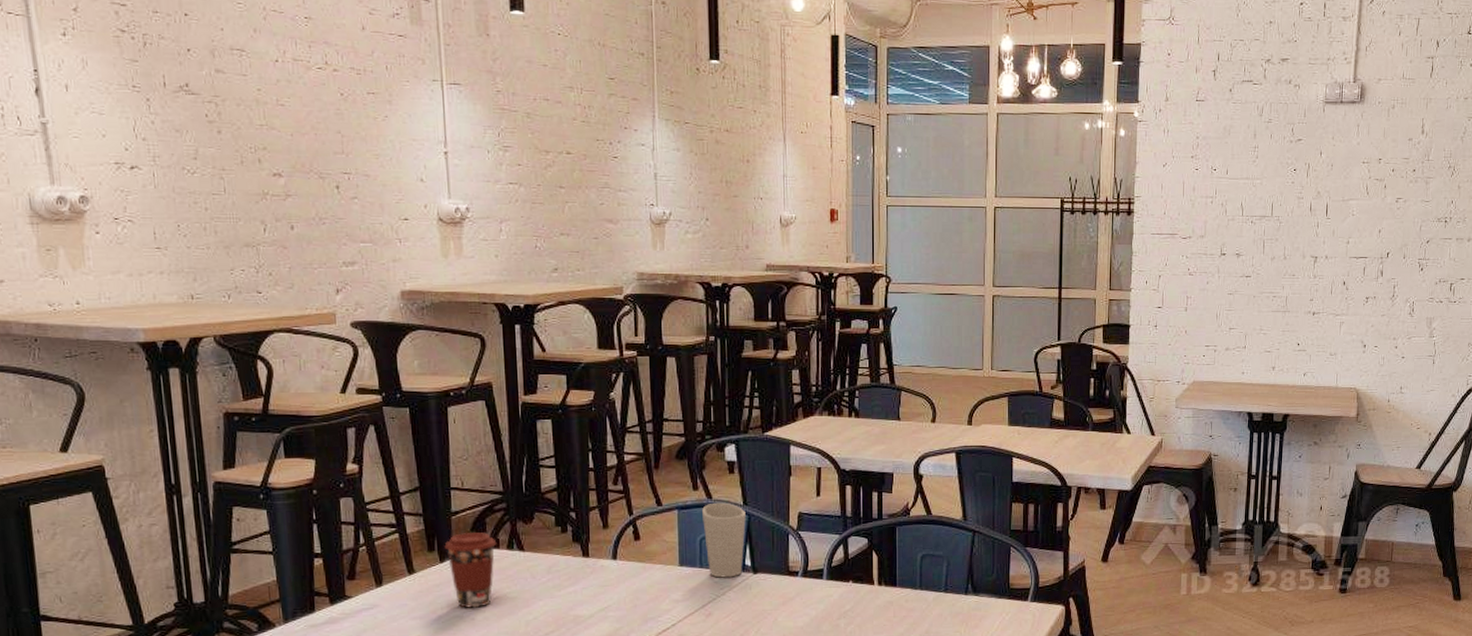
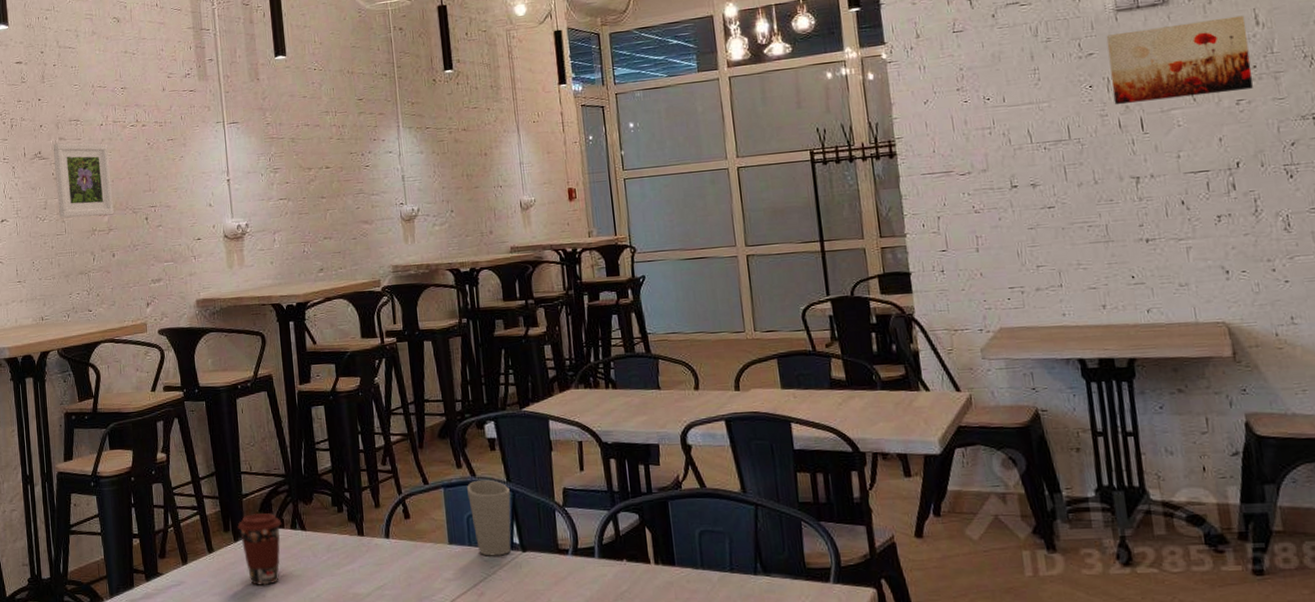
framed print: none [206,76,293,177] -> present [52,143,114,218]
wall art: none [1310,123,1415,190] -> present [1106,15,1253,105]

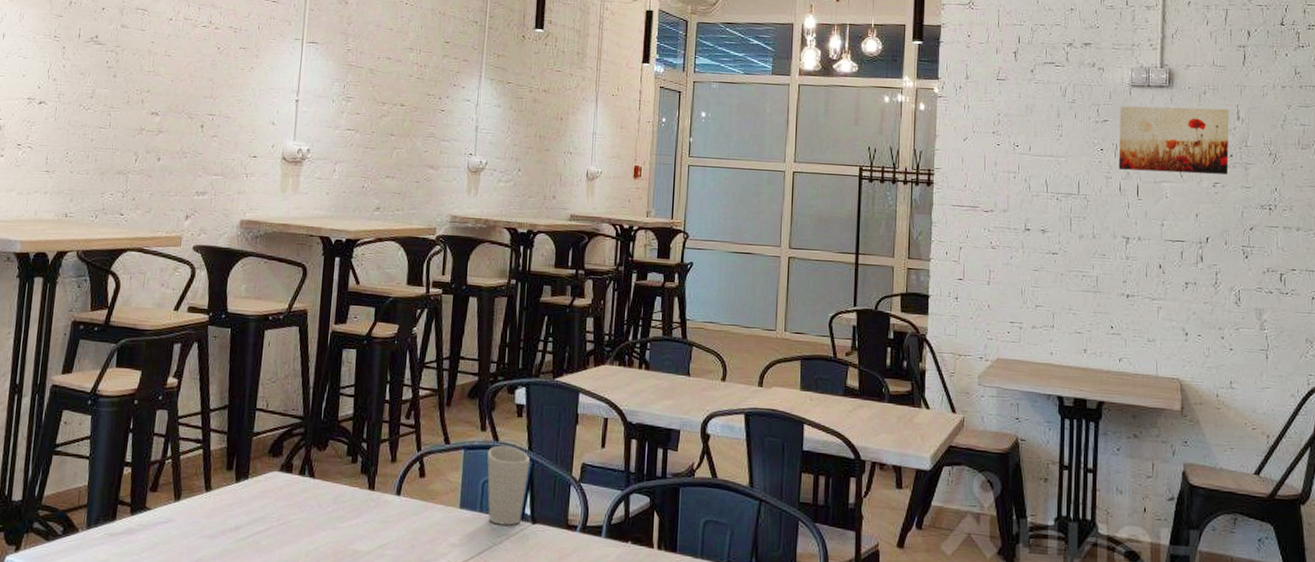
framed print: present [52,143,114,218] -> none [106,30,174,116]
coffee cup: present [237,513,282,585] -> none [242,453,291,532]

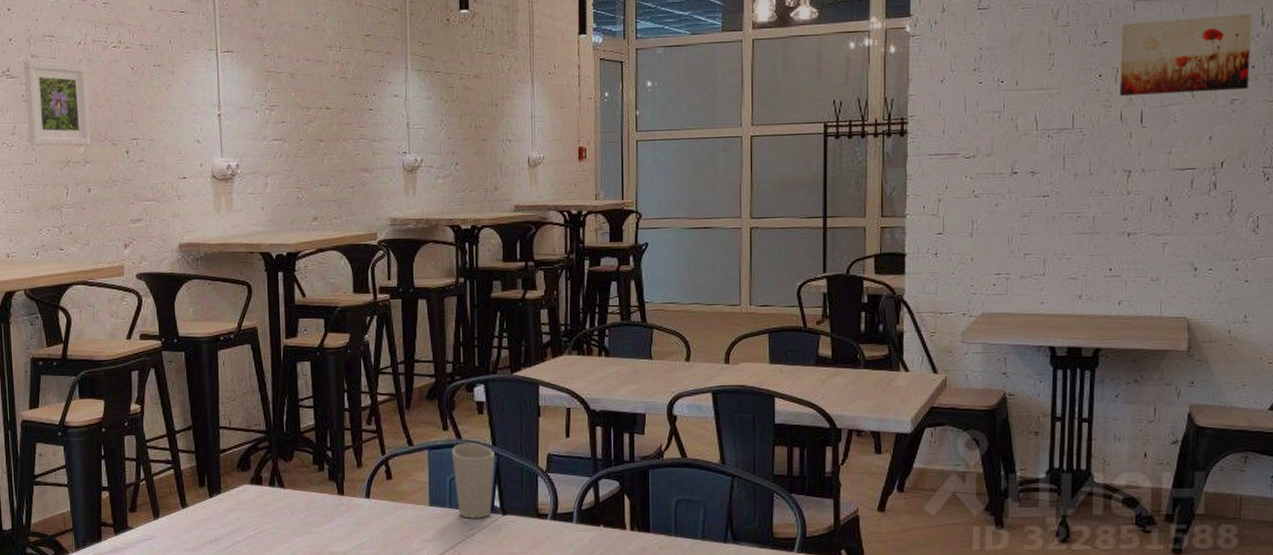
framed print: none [106,30,174,116] -> present [23,61,91,146]

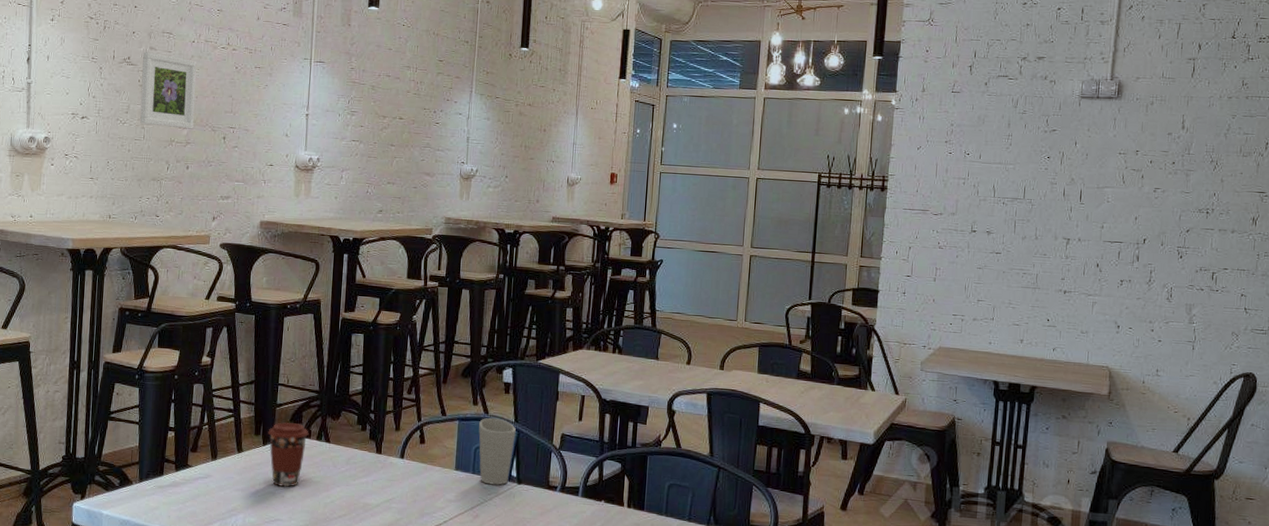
coffee cup: none [213,469,260,542] -> present [268,422,309,487]
wall art: present [1119,13,1253,97] -> none [1063,116,1175,181]

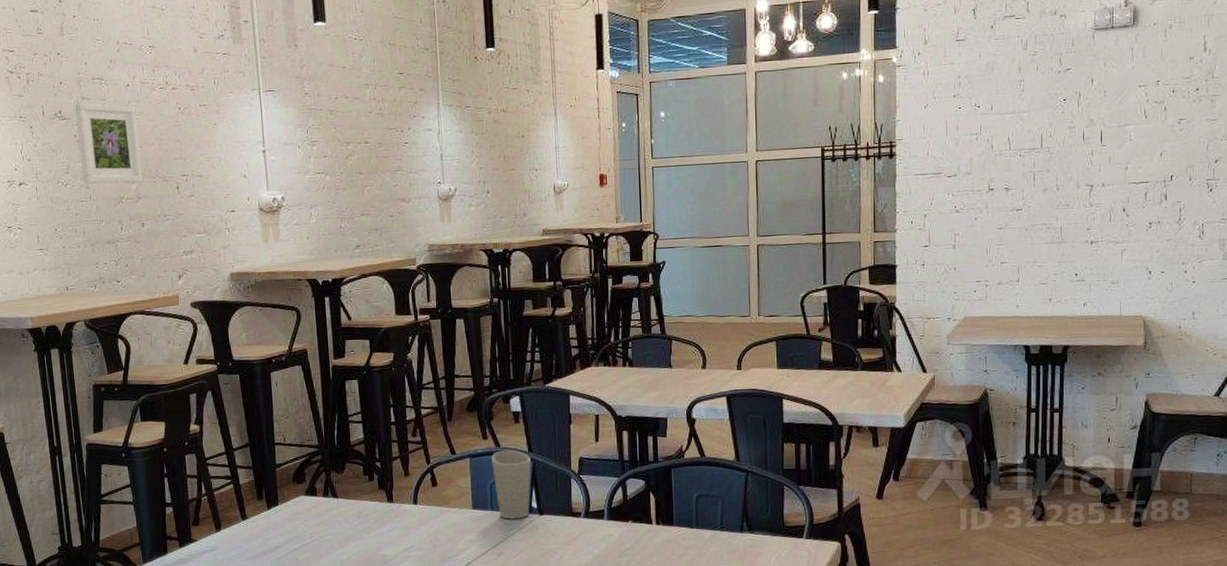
coffee cup: present [268,422,309,487] -> none [271,482,315,549]

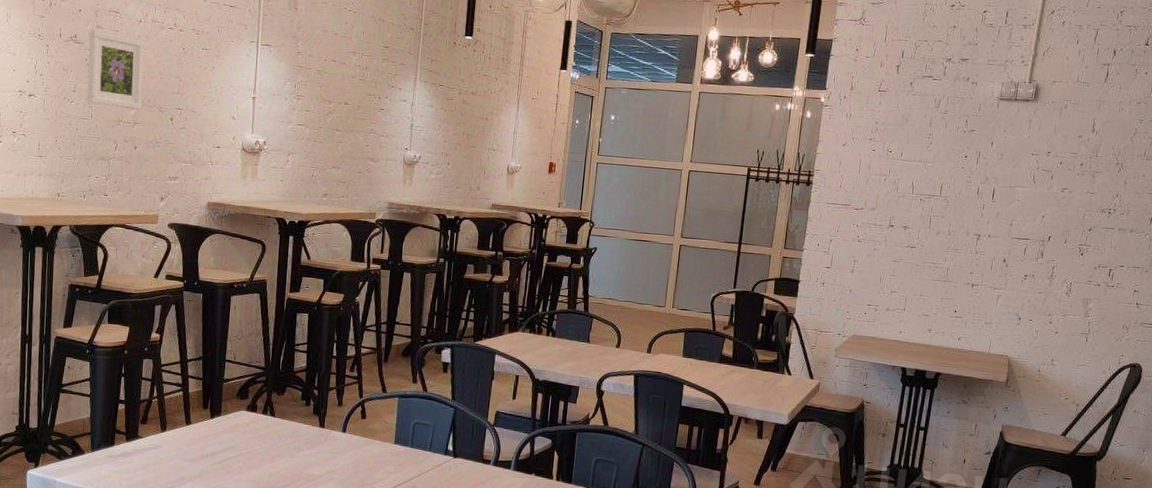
cup: present [491,450,531,520] -> none [417,395,453,459]

